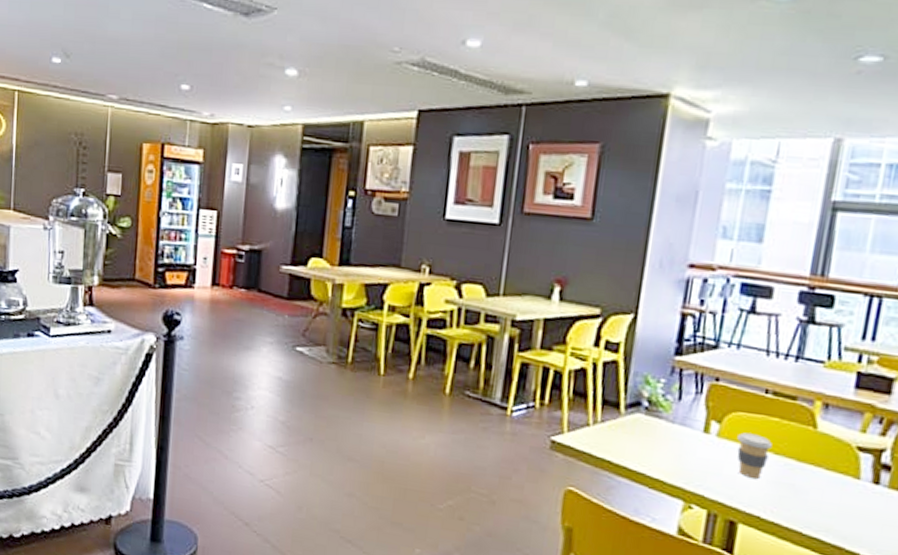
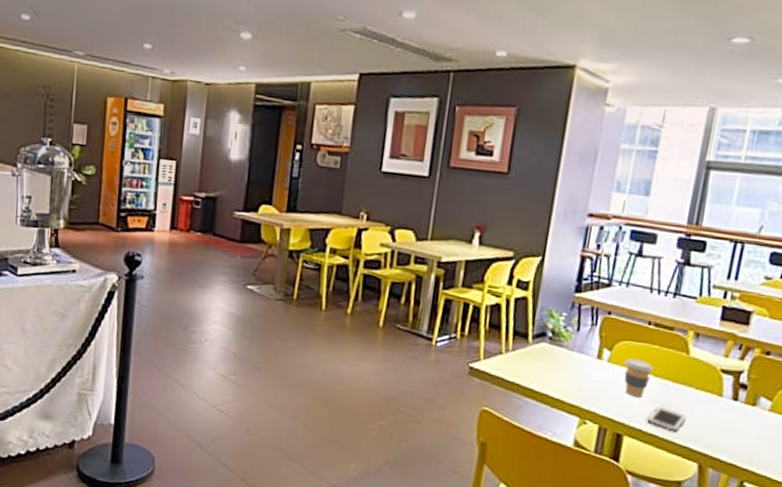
cell phone: none [767,490,815,521] -> present [648,407,687,433]

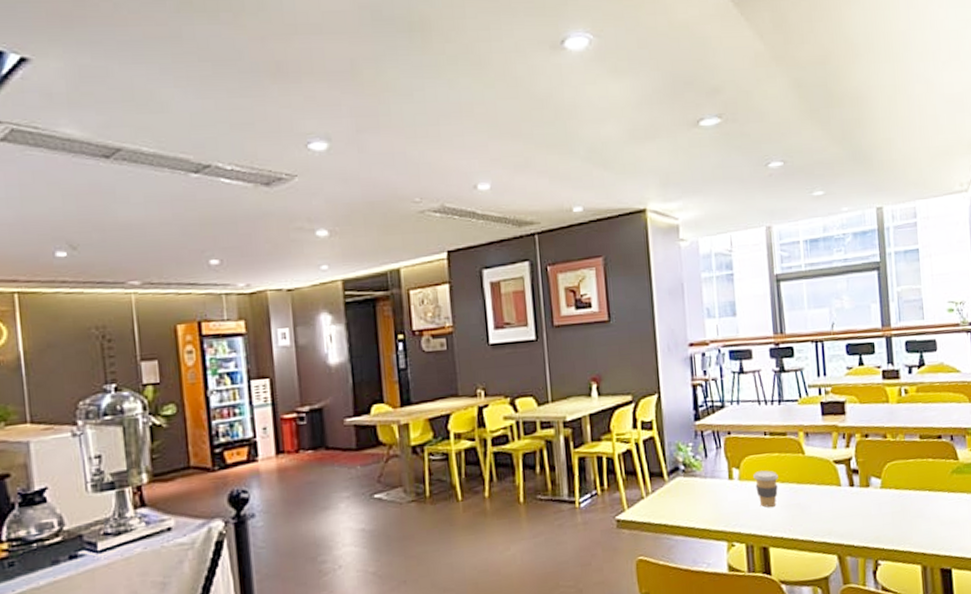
cell phone: present [648,407,687,433] -> none [786,510,817,532]

